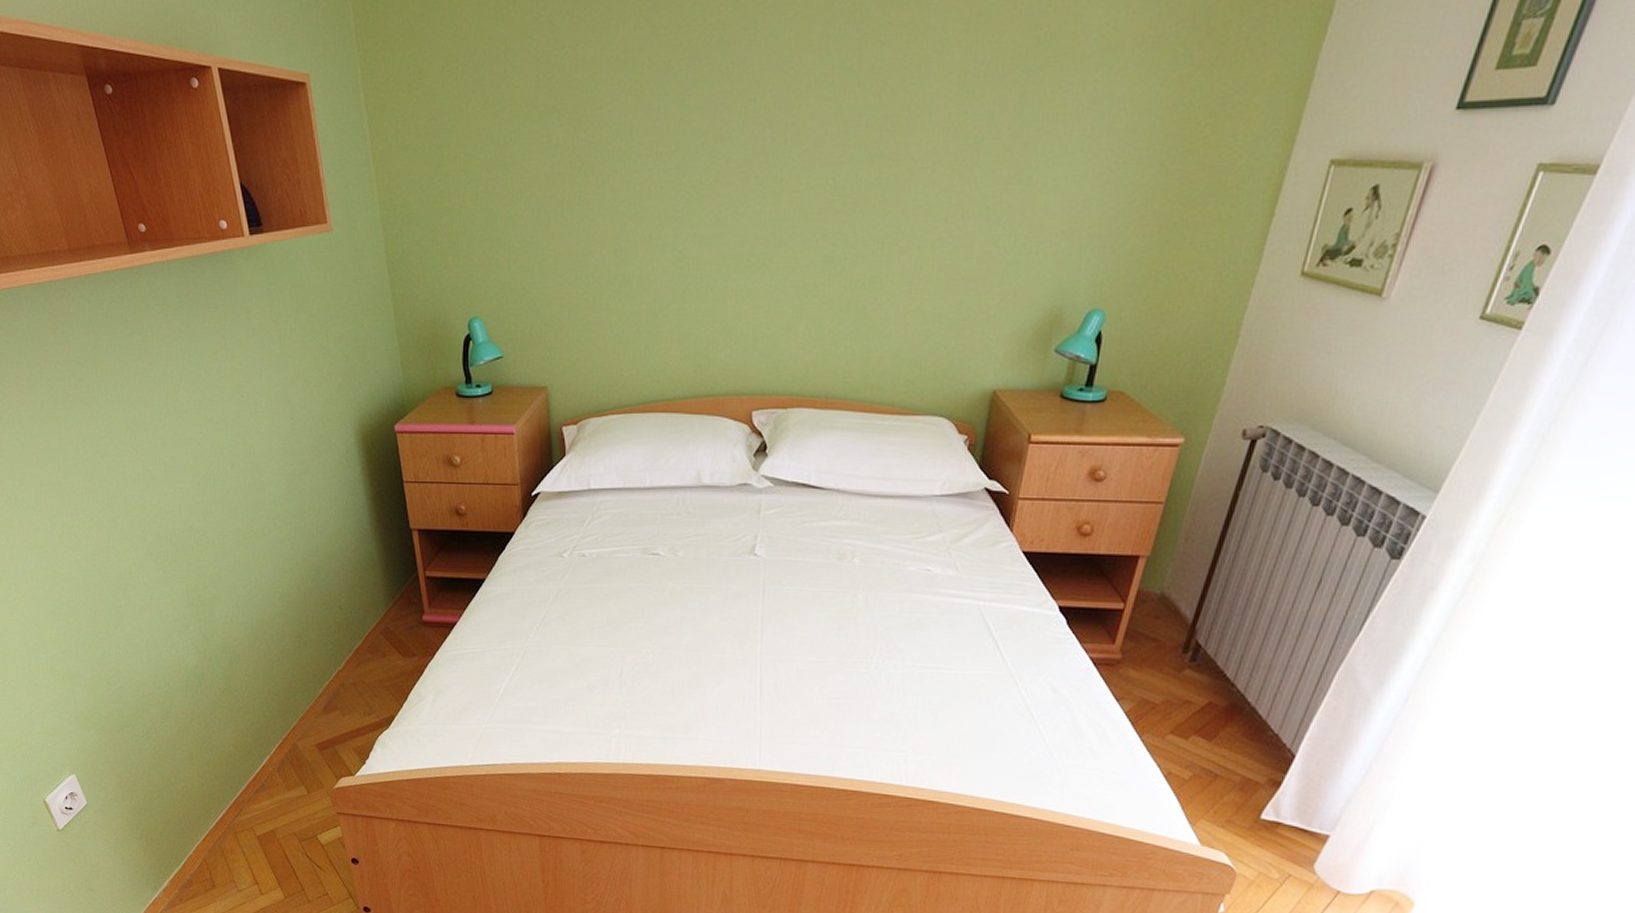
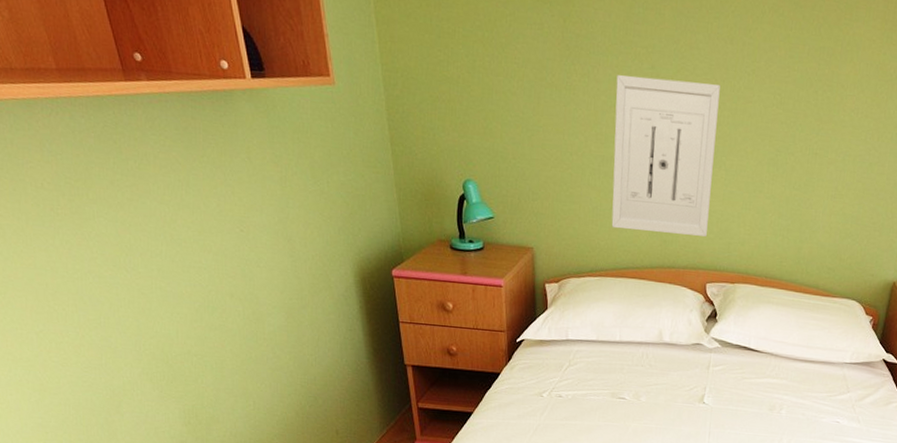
wall art: none [635,177,759,357] -> present [611,75,720,237]

